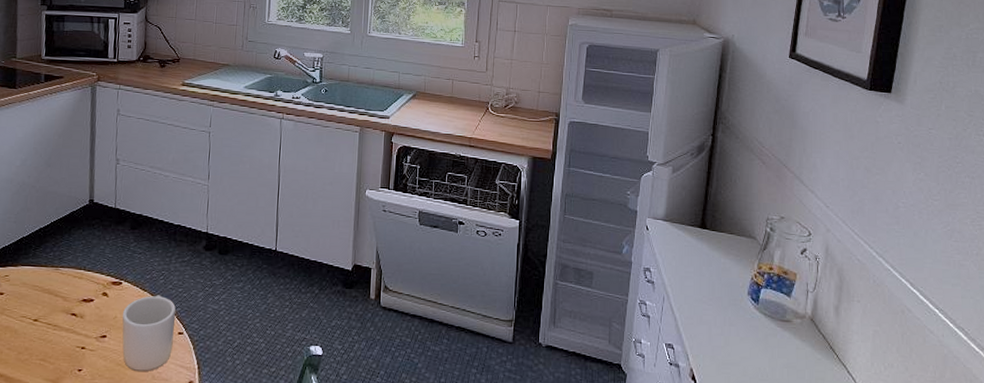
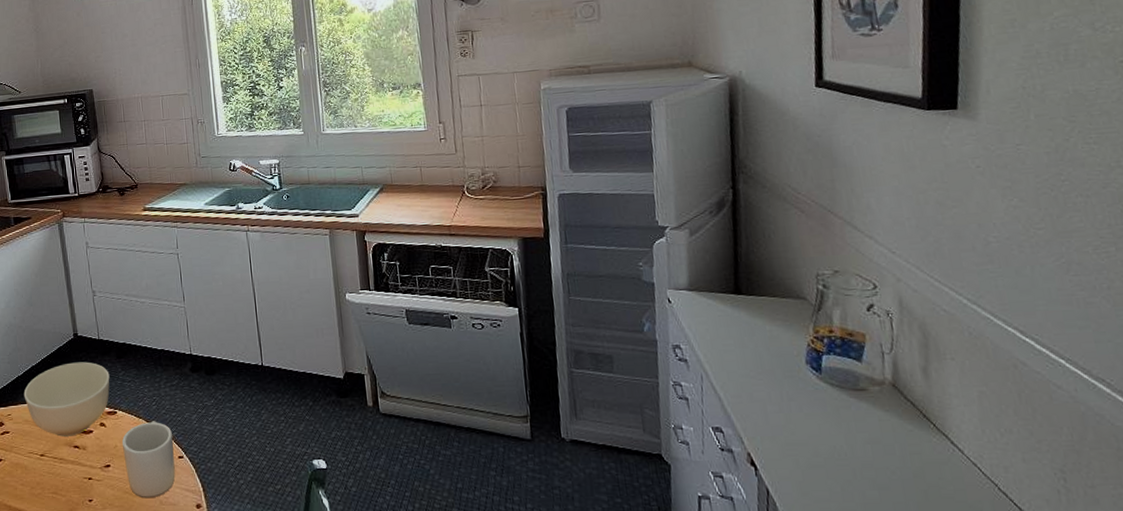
bowl: none [25,228,121,303] -> present [23,361,110,437]

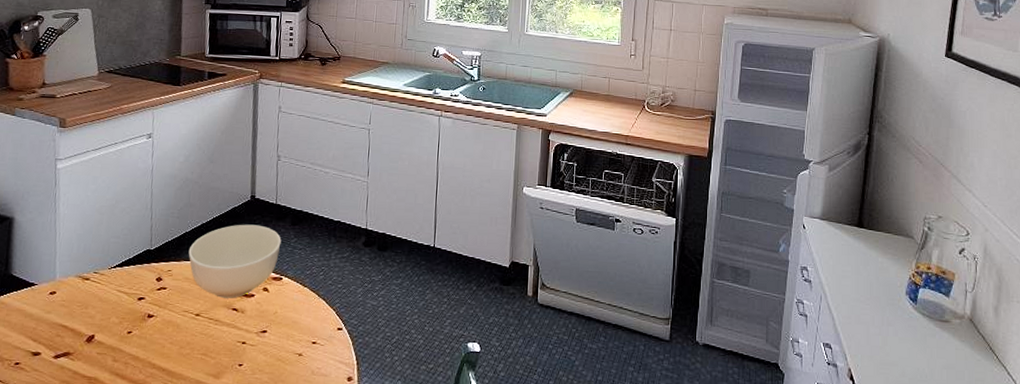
mug: present [121,421,176,499] -> none [282,290,335,368]

